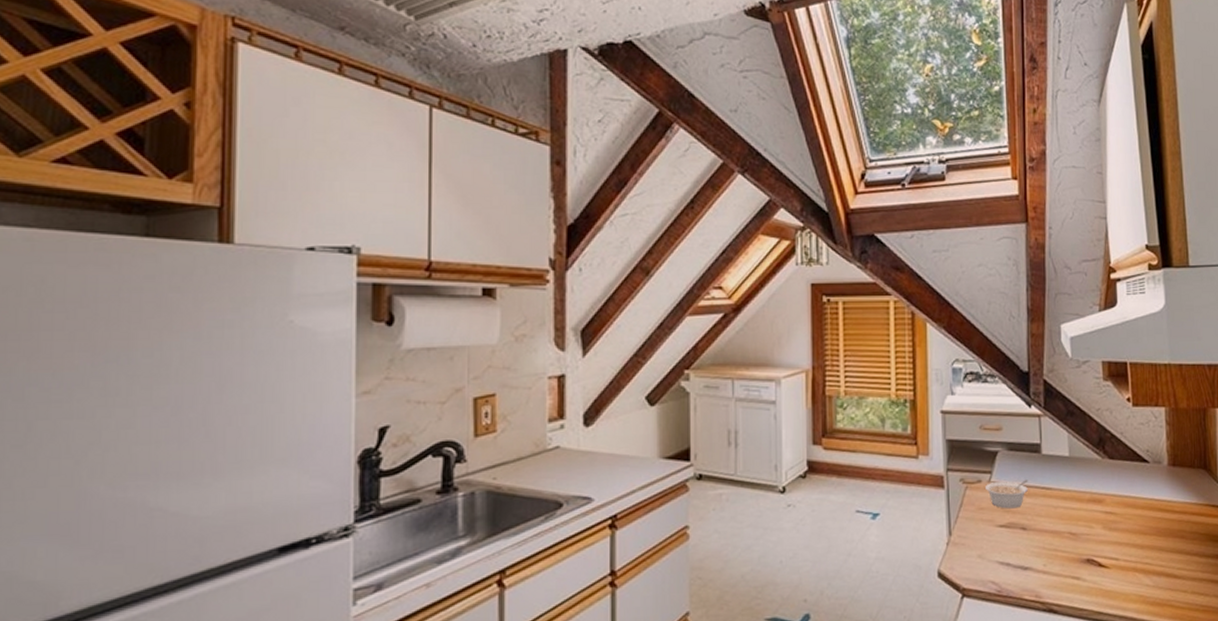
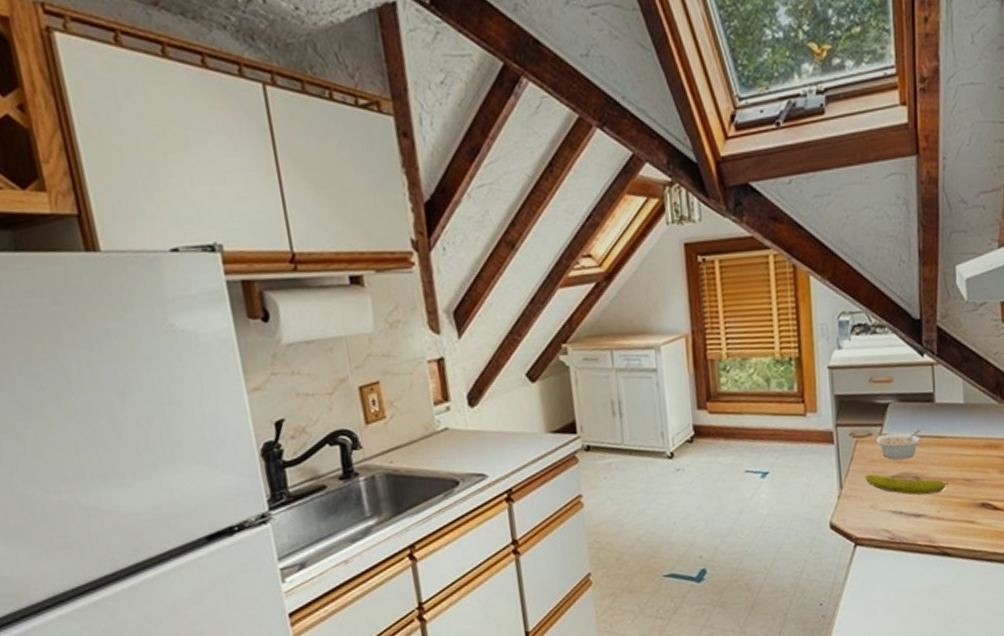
fruit: none [973,521,1055,547] -> present [865,474,949,495]

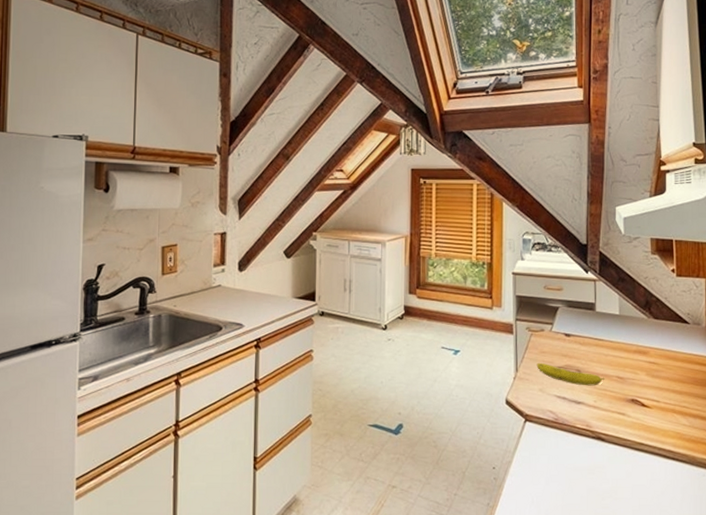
legume: present [875,429,922,460] -> none [546,331,584,354]

